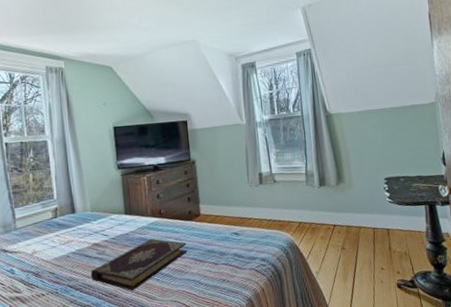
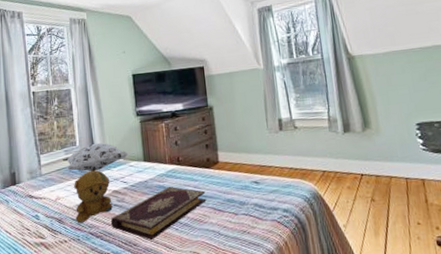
decorative pillow: none [38,195,109,225] -> present [62,142,129,172]
stuffed bear: none [51,219,93,276] -> present [74,166,113,223]

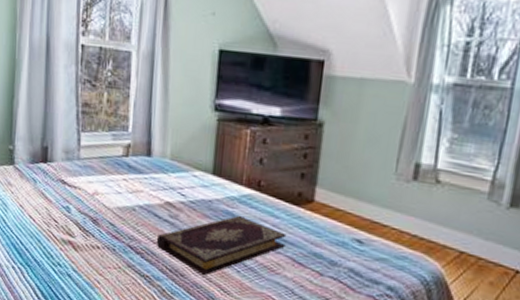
decorative pillow: present [62,142,129,172] -> none [107,133,195,171]
stuffed bear: present [74,166,113,223] -> none [114,163,163,231]

